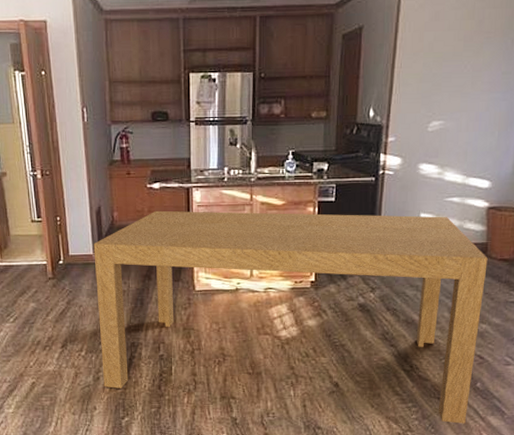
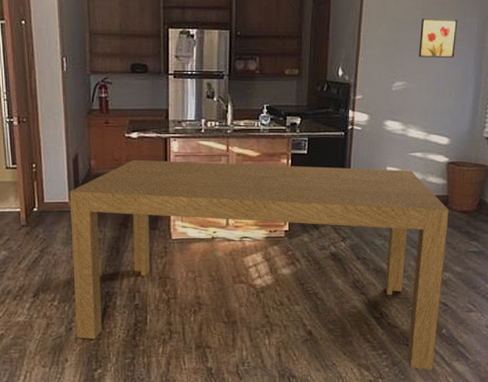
wall art: none [458,49,504,94] -> present [419,18,458,58]

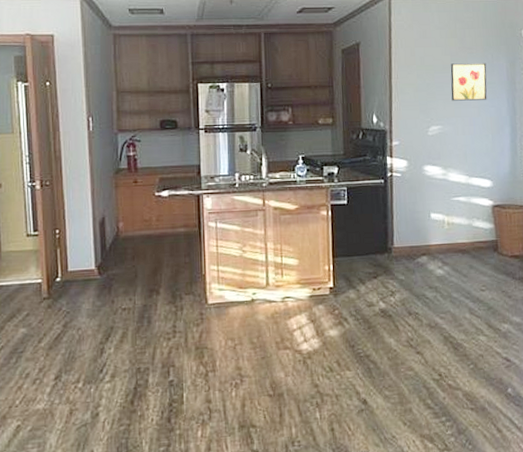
dining table: present [69,159,449,370] -> none [95,215,503,437]

